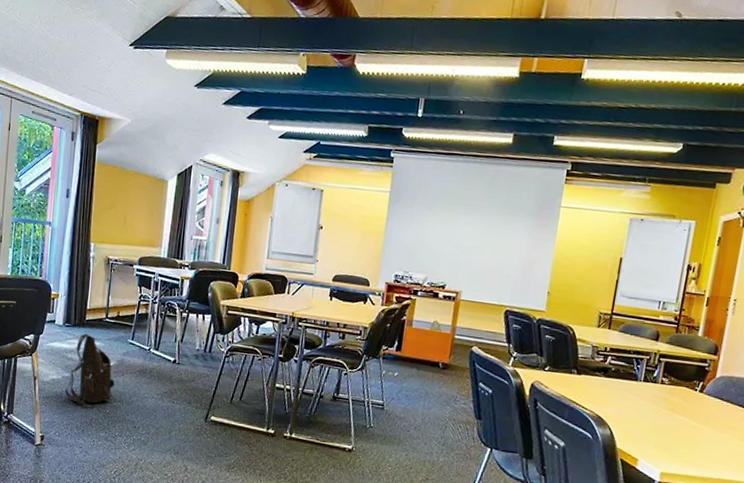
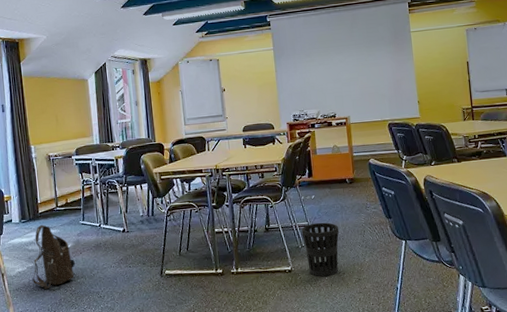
wastebasket: none [372,404,418,467] -> present [301,222,339,277]

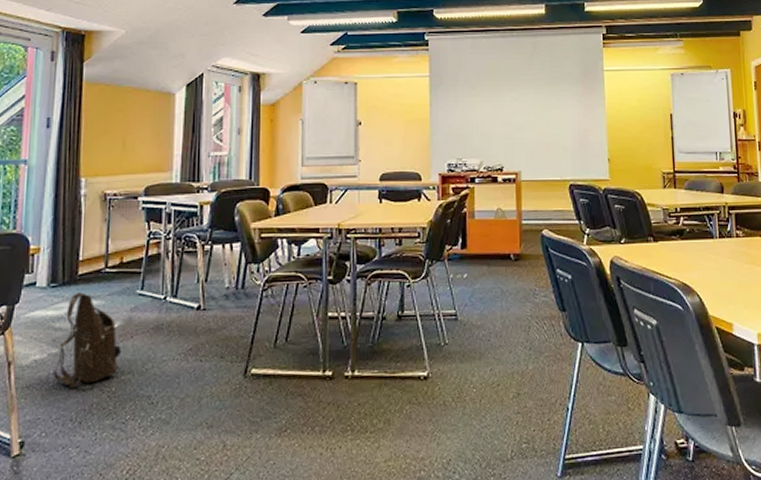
wastebasket: present [301,222,339,277] -> none [446,311,497,388]

